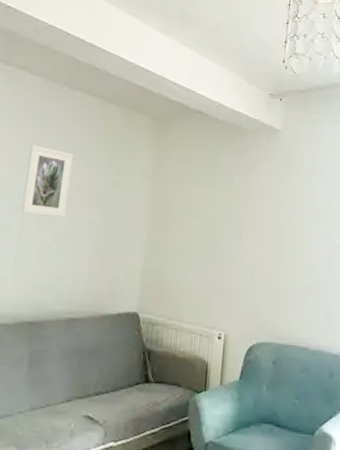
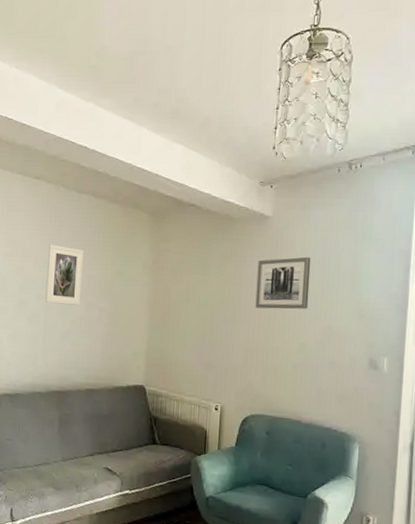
wall art: none [263,173,319,227] -> present [255,256,311,309]

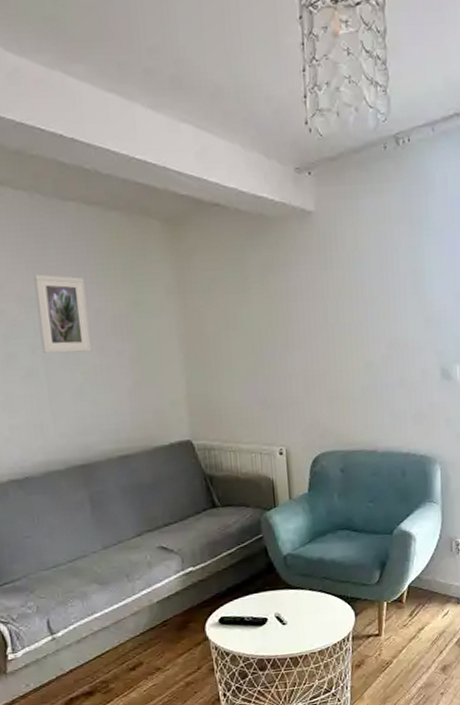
wall art: present [255,256,311,309] -> none [306,257,369,326]

